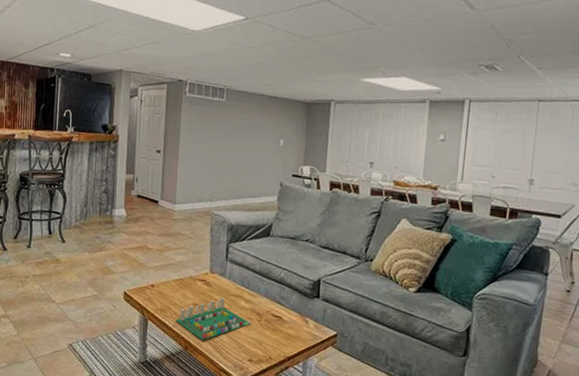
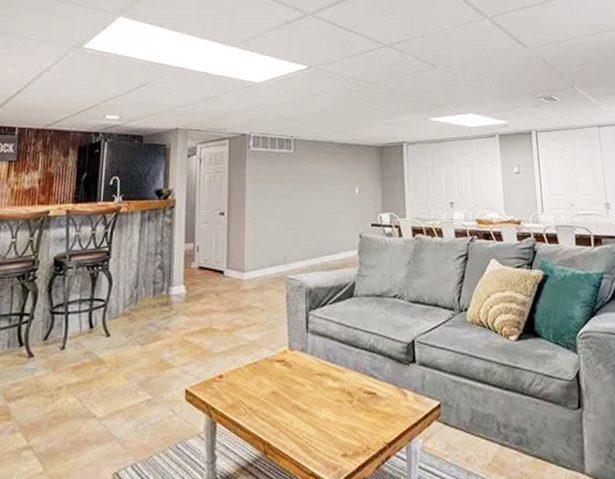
board game: present [175,297,251,340] -> none [251,378,341,438]

